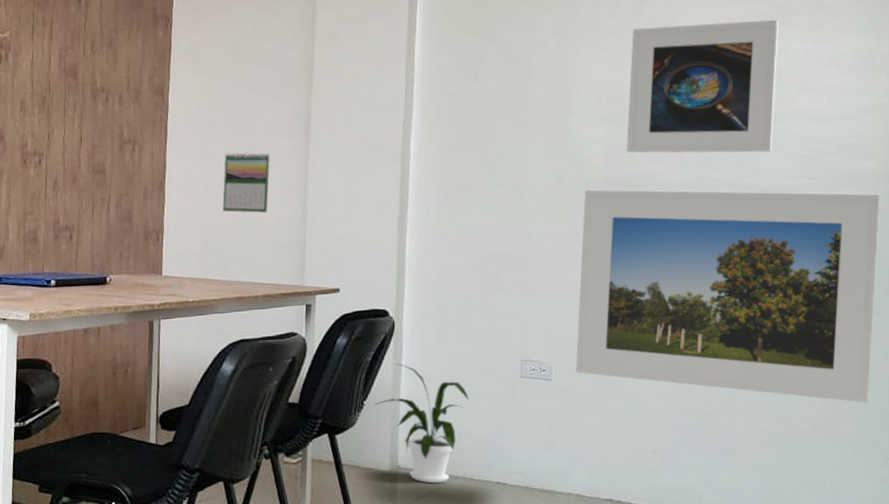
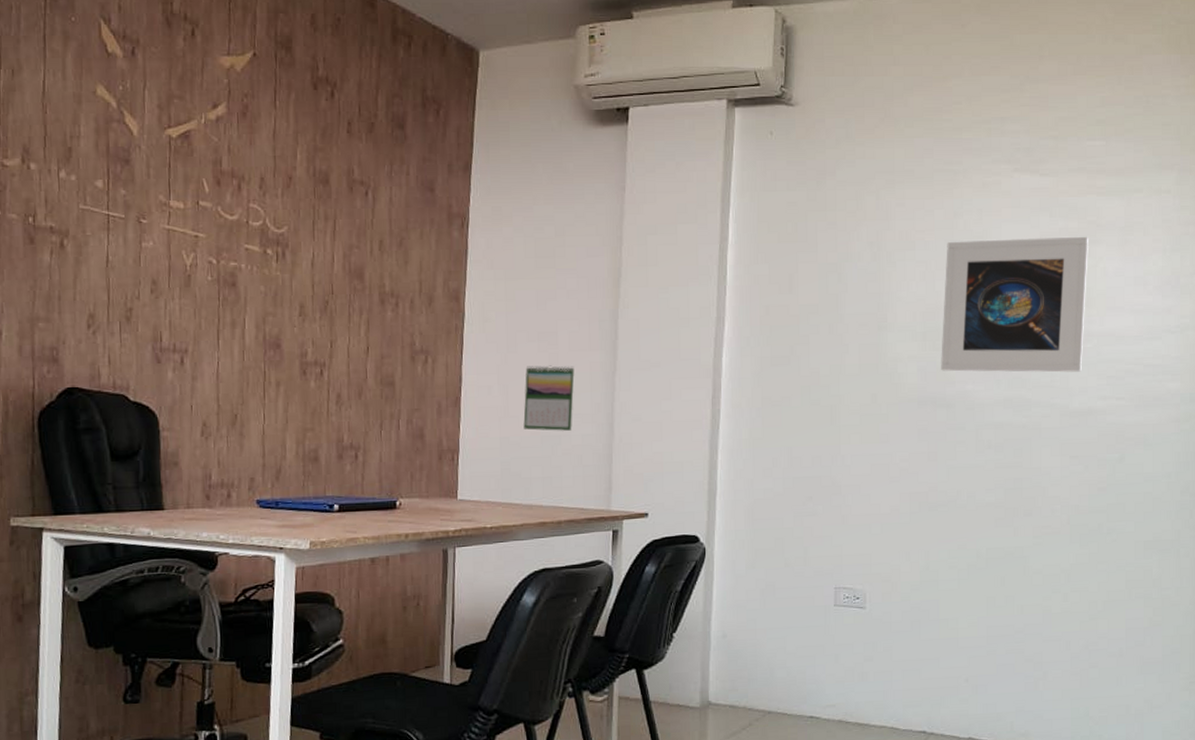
house plant: present [373,363,469,484] -> none [683,592,782,720]
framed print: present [575,189,880,403] -> none [889,408,1184,627]

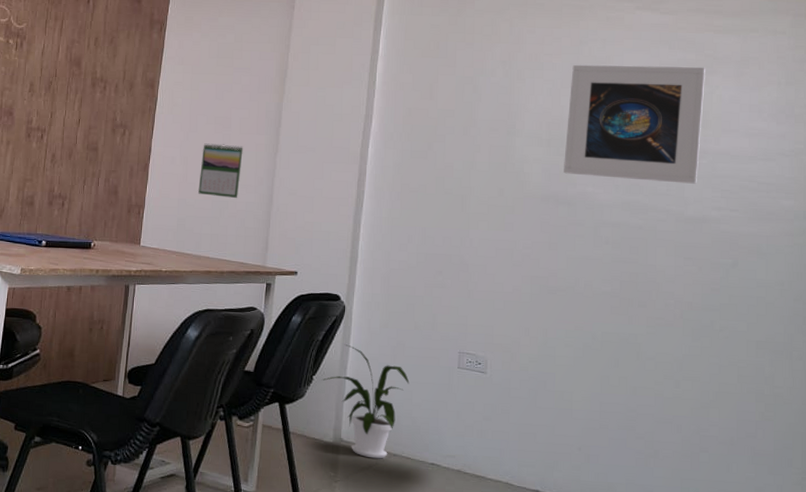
house plant: none [683,592,782,720] -> present [321,344,410,459]

